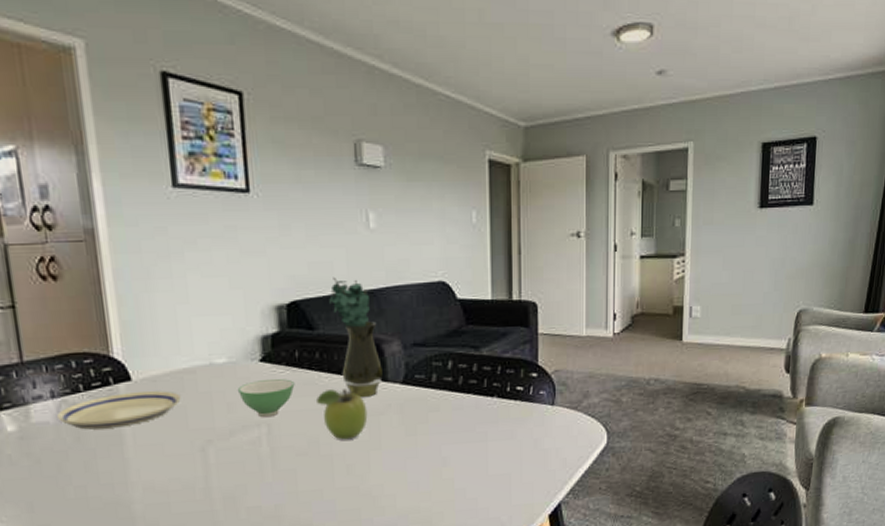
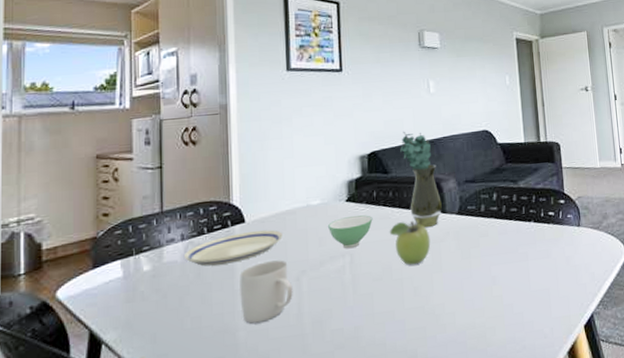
mug: none [129,426,198,496] -> present [239,260,293,324]

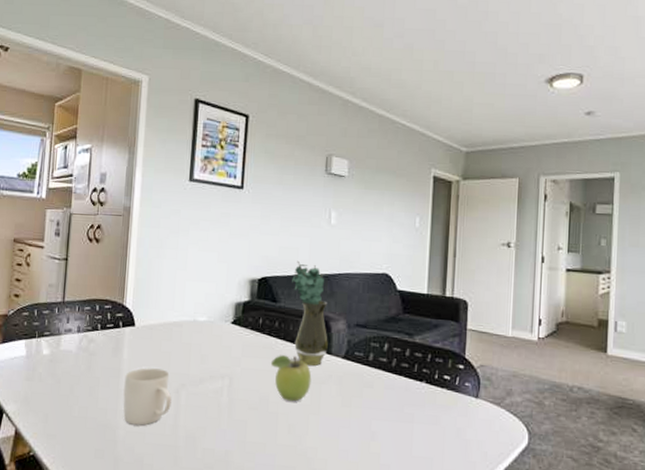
plate: present [183,230,283,267] -> none [78,335,168,363]
bowl: present [327,215,373,249] -> none [210,339,256,372]

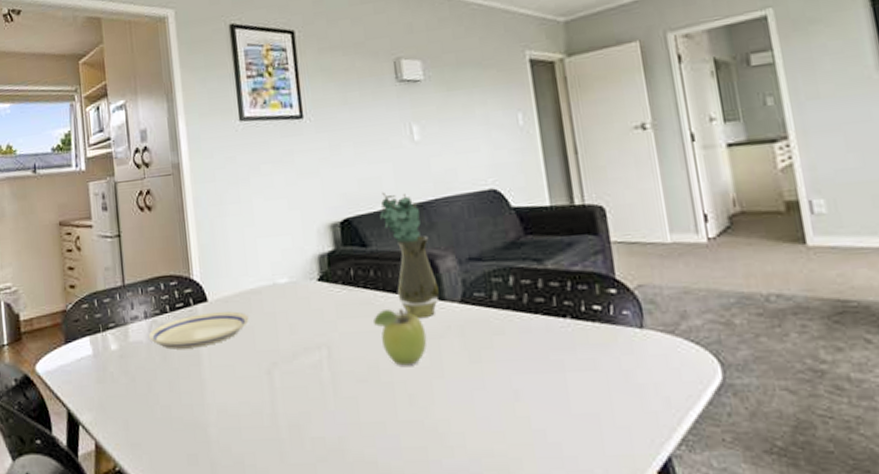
plate: none [78,335,168,363] -> present [148,311,249,350]
mug: present [123,368,172,426] -> none [206,348,265,420]

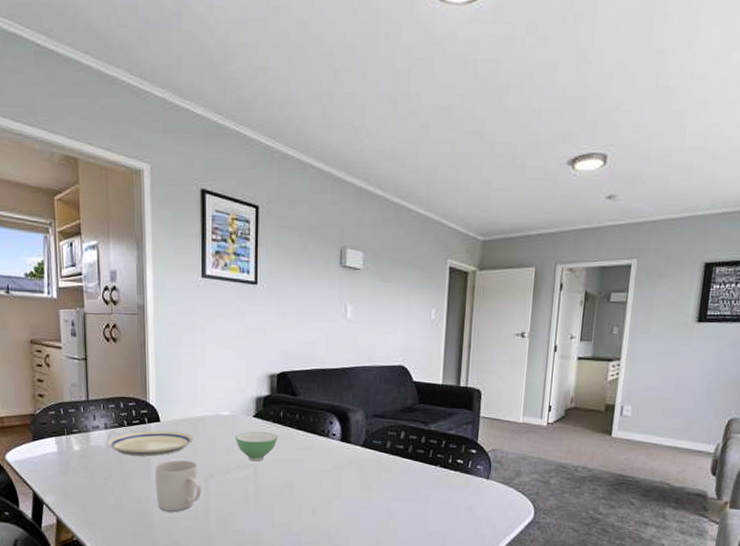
mug: none [206,348,265,420] -> present [155,460,201,512]
bowl: none [298,298,352,340] -> present [234,432,278,462]
fruit: present [374,309,427,366] -> none [294,445,333,487]
vase: present [380,192,439,318] -> none [310,355,347,454]

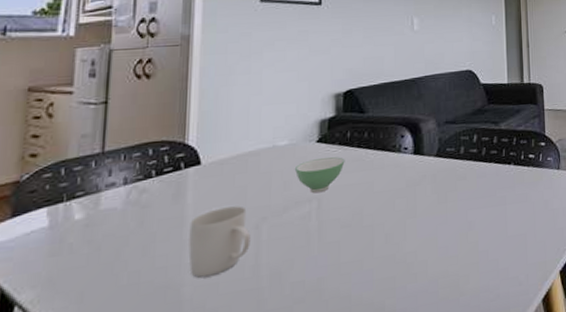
plate: present [107,431,194,456] -> none [125,173,243,214]

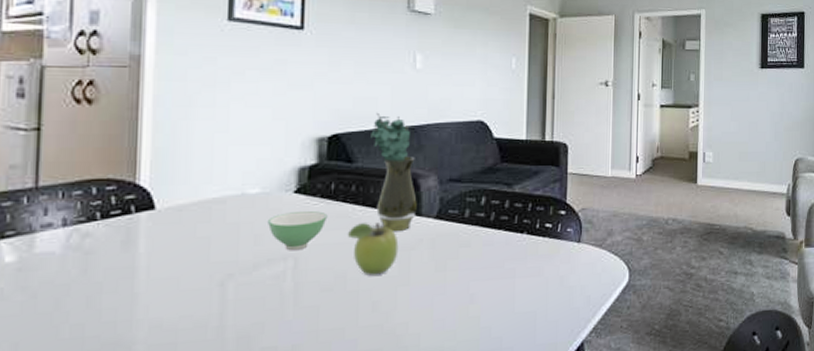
mug: present [188,206,251,278] -> none [141,259,214,336]
fruit: none [363,163,406,211] -> present [348,222,399,275]
vase: none [379,69,420,170] -> present [371,112,417,231]

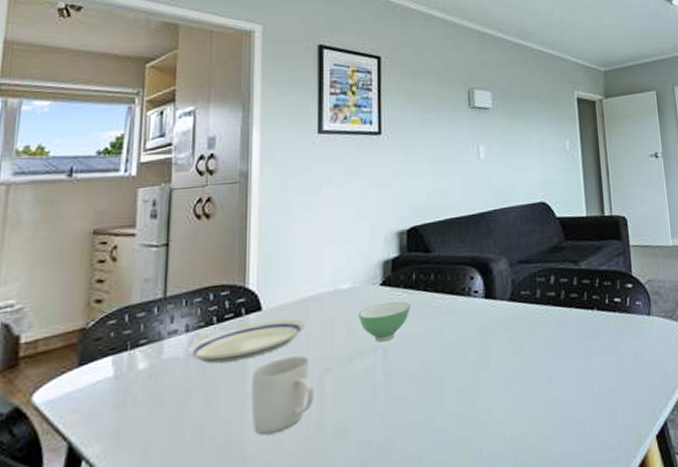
plate: none [64,221,206,262] -> present [187,319,305,364]
mug: none [141,259,214,336] -> present [251,355,314,434]
fruit: present [348,222,399,275] -> none [430,309,478,362]
vase: present [371,112,417,231] -> none [444,203,491,316]

